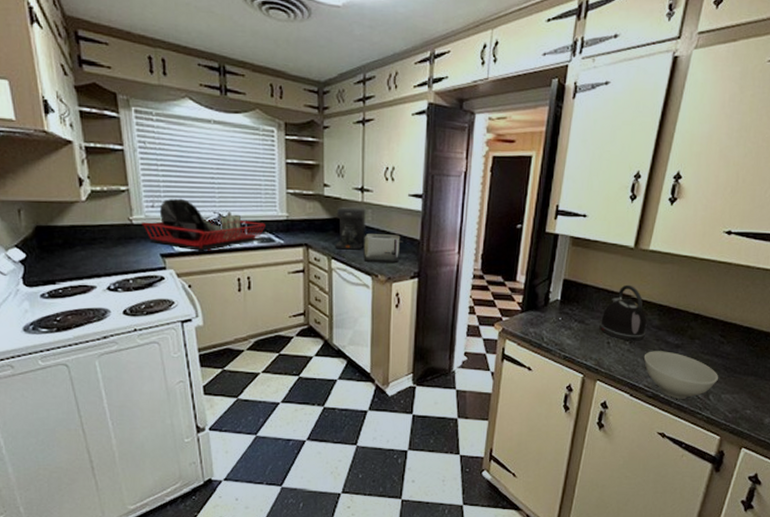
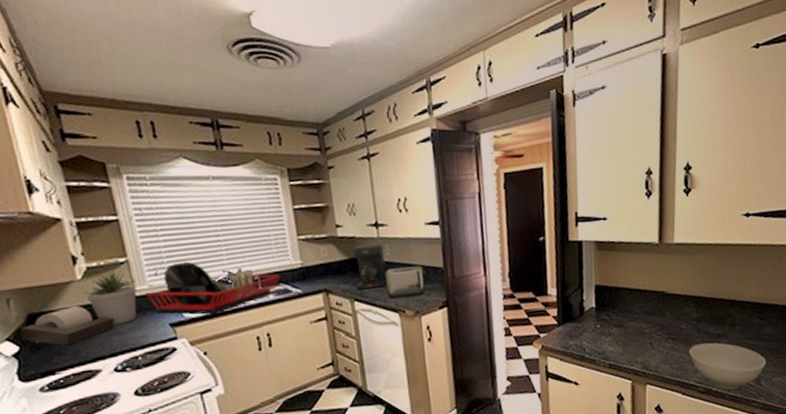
paper towel holder: none [28,225,112,260] -> present [20,306,115,346]
potted plant: none [87,196,134,248] -> present [84,270,137,326]
kettle: present [599,284,646,341] -> none [638,281,687,338]

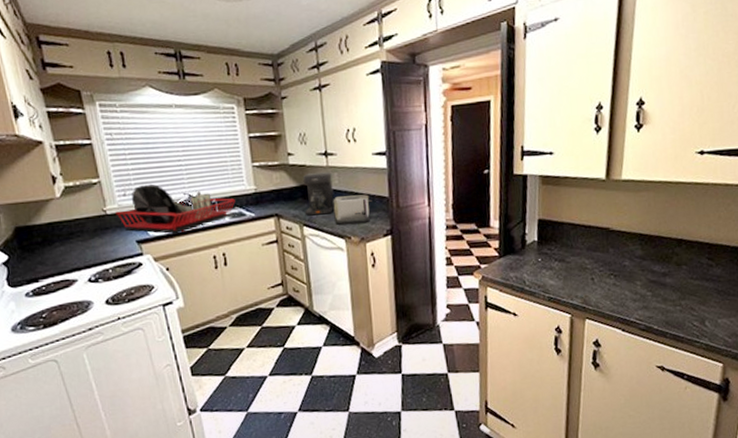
paper towel holder: present [20,306,115,346] -> none [9,221,89,257]
potted plant: present [84,270,137,326] -> none [63,189,108,241]
bowl: present [688,342,766,391] -> none [631,281,712,330]

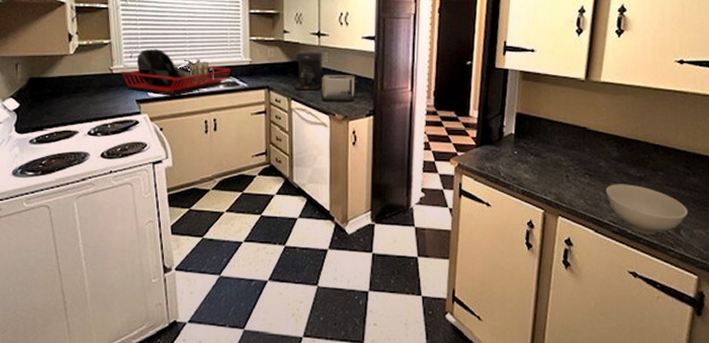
bowl: none [631,281,712,330] -> present [605,184,688,236]

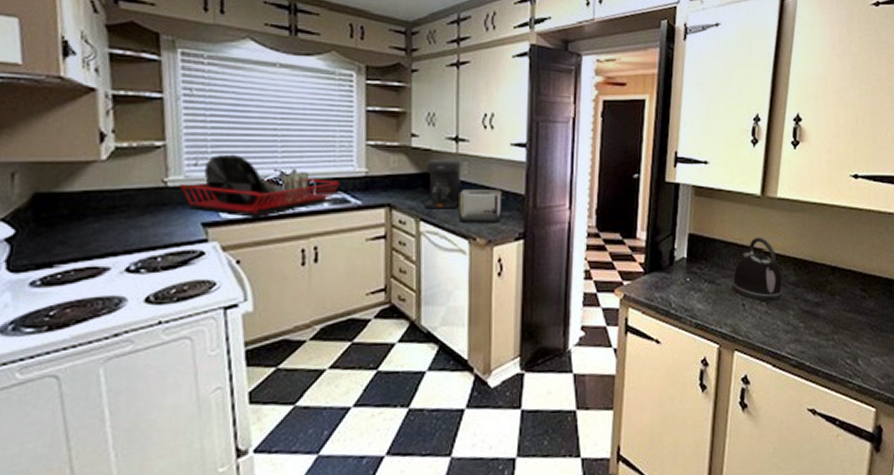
kettle: none [556,116,606,174] -> present [732,237,783,301]
bowl: present [605,184,688,236] -> none [783,311,865,368]

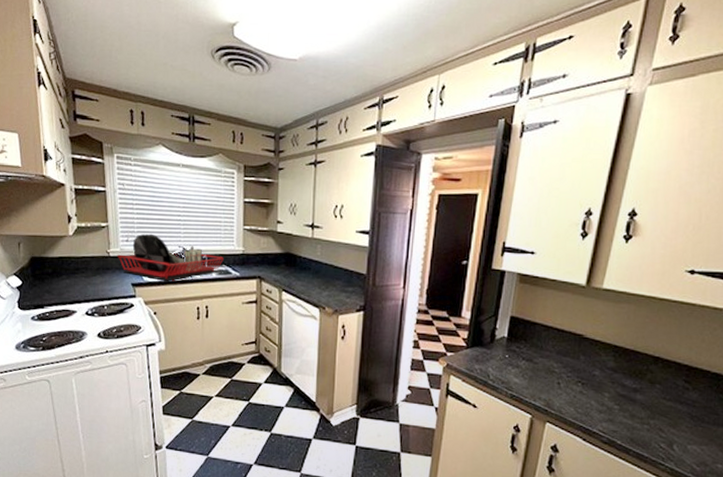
coffee maker: present [423,158,461,209] -> none [285,241,315,283]
toaster: present [459,190,505,224] -> none [312,268,350,297]
kettle: present [732,237,783,301] -> none [549,323,600,383]

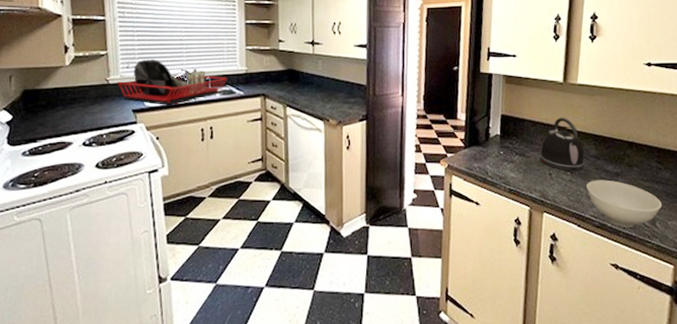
kettle: none [549,323,600,383] -> present [540,117,585,171]
bowl: none [597,394,683,448] -> present [586,180,662,229]

